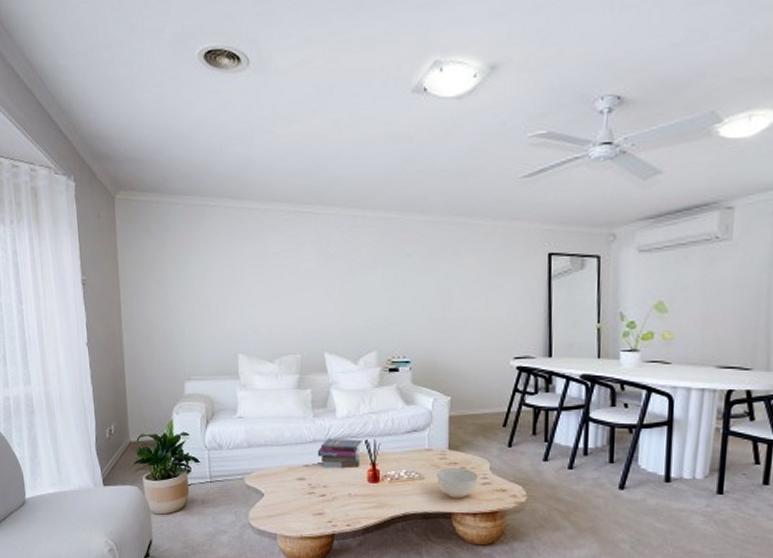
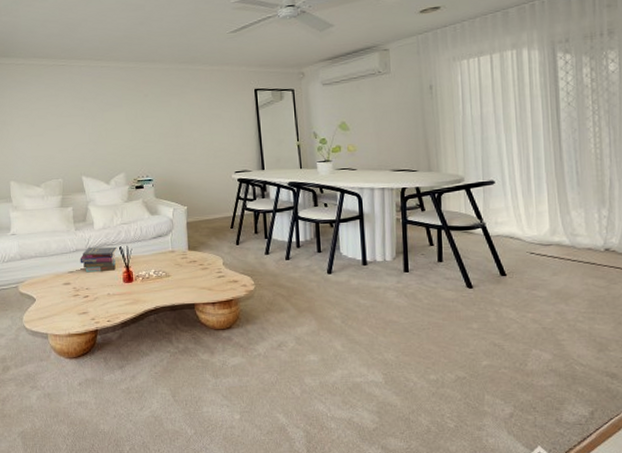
bowl: present [437,468,477,499] -> none [180,265,214,291]

